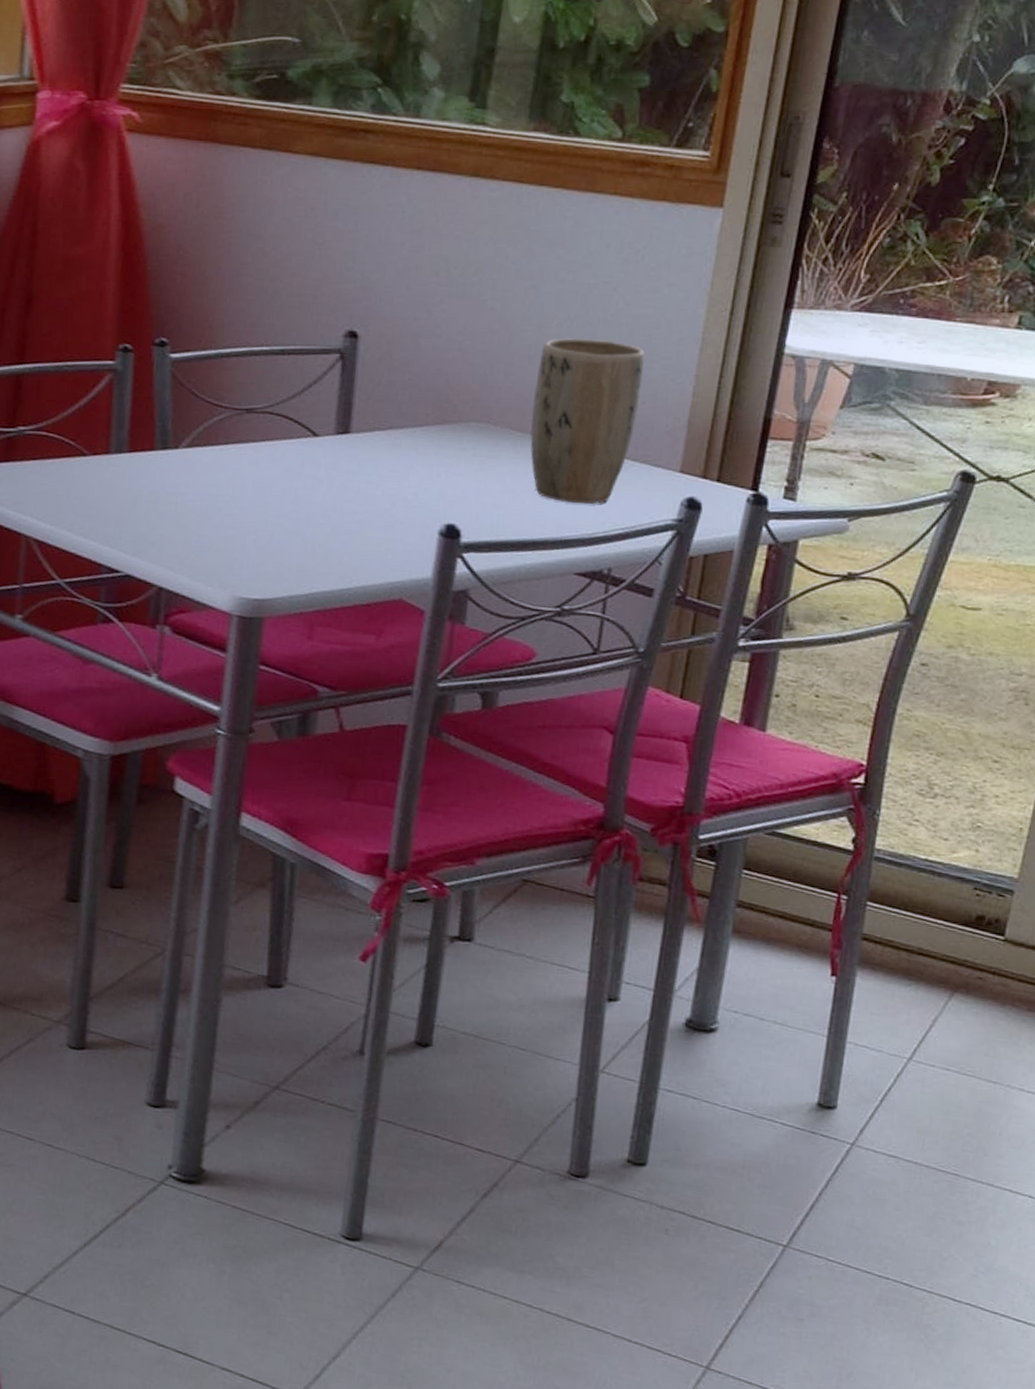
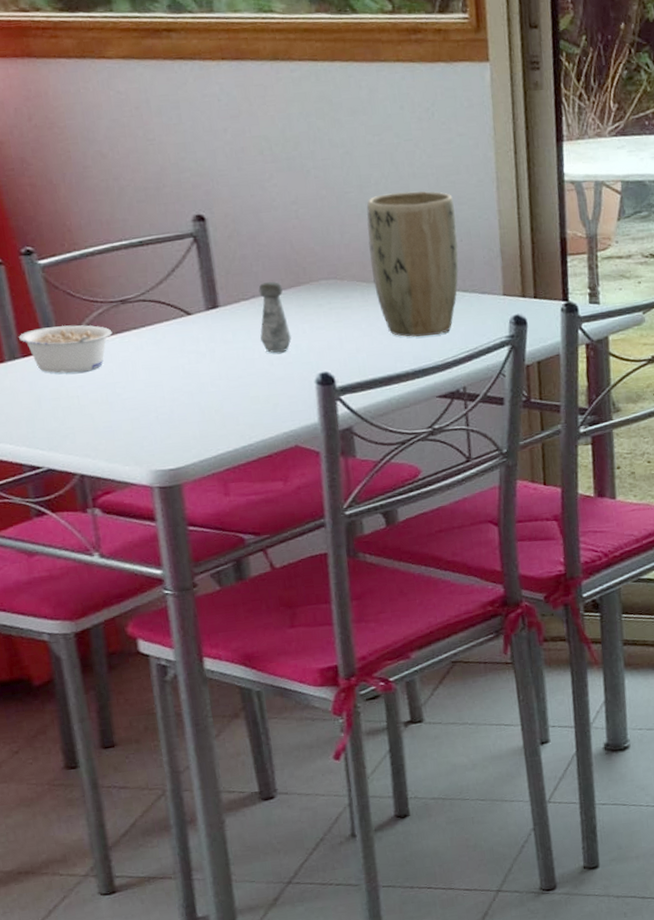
legume: none [130,424,229,478] -> present [19,325,113,374]
salt shaker: none [388,414,425,494] -> present [258,281,291,353]

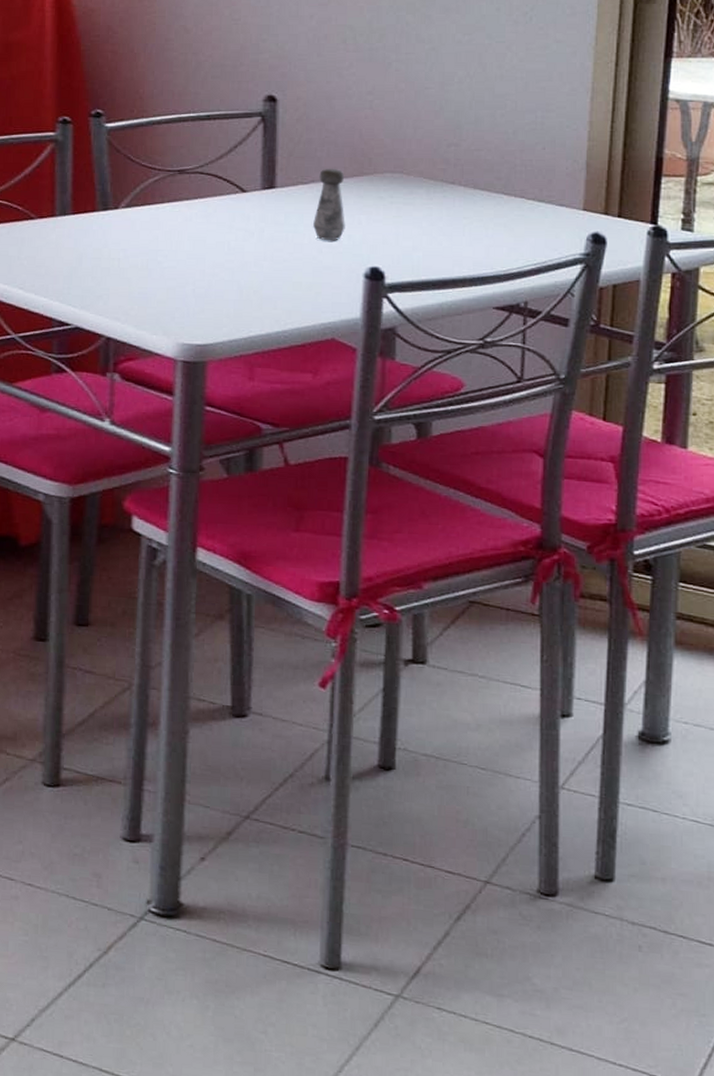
legume: present [19,325,113,374] -> none [73,188,165,236]
plant pot: present [366,191,459,337] -> none [441,92,541,244]

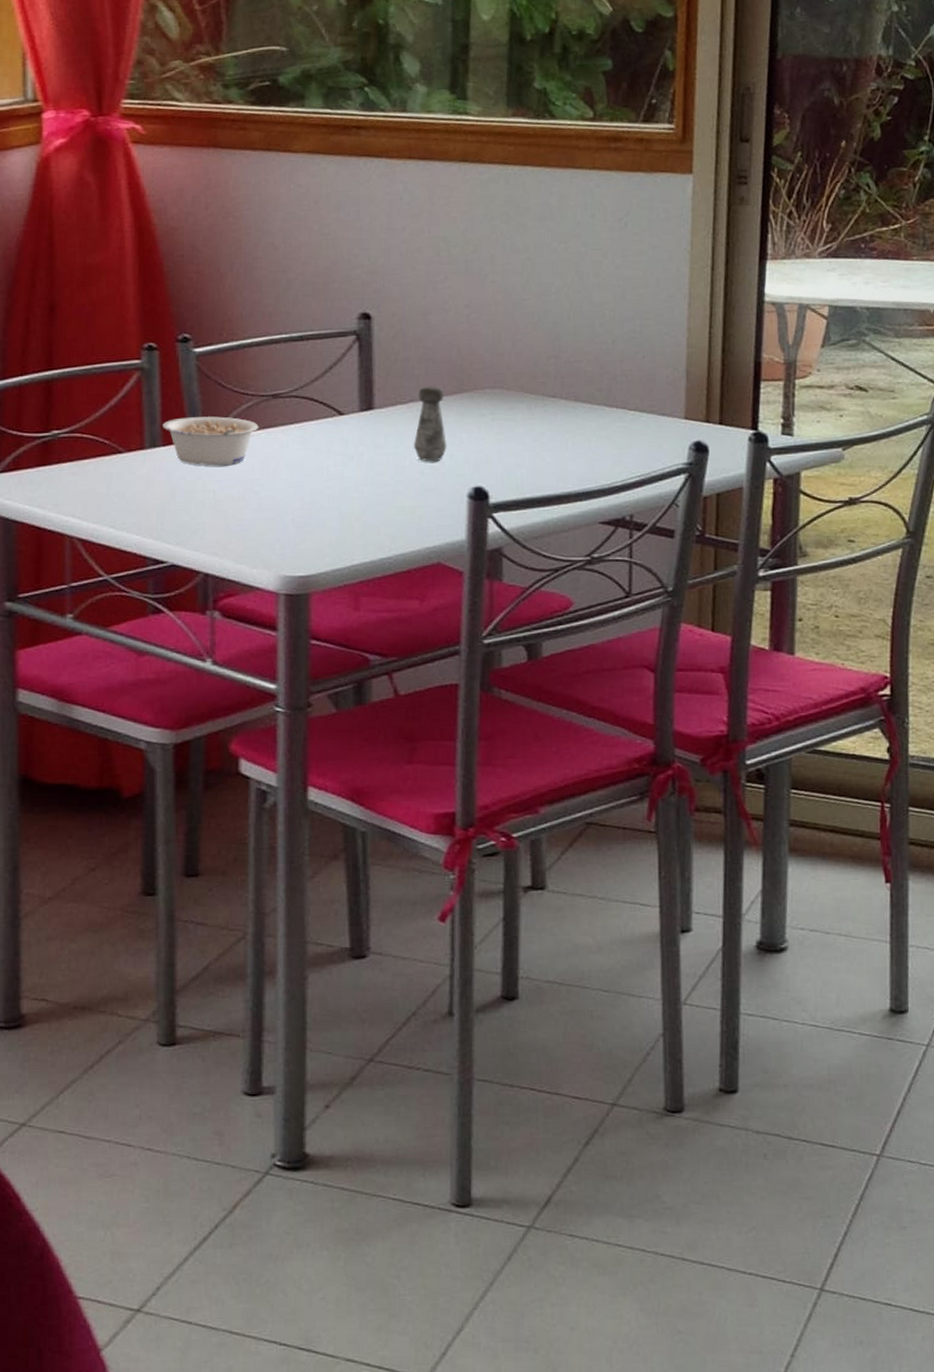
legume: none [73,188,165,236] -> present [163,416,259,466]

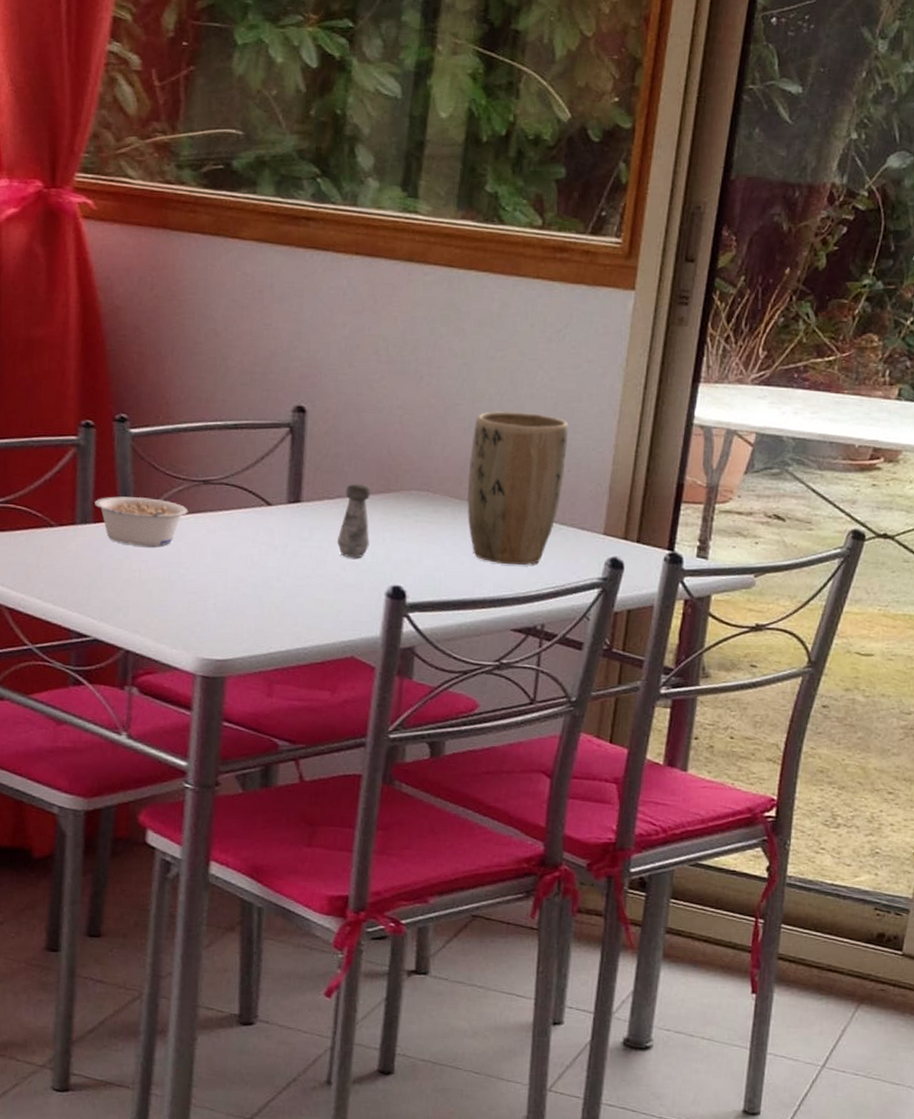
plant pot: none [541,302,640,457] -> present [467,411,569,566]

